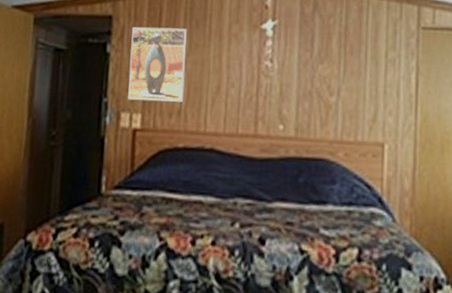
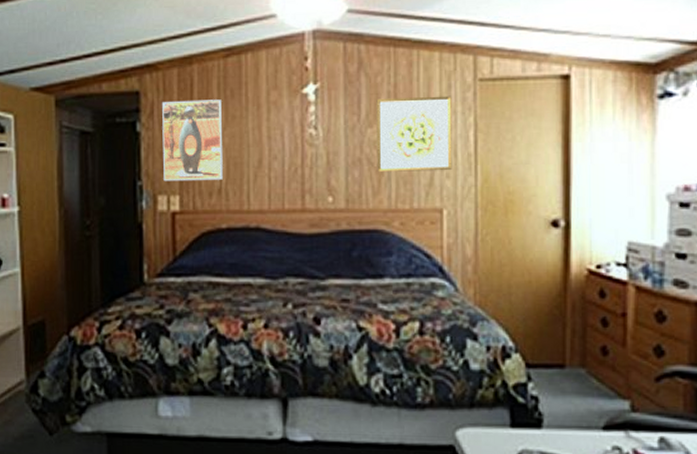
wall art: none [325,38,397,109] -> present [376,96,452,172]

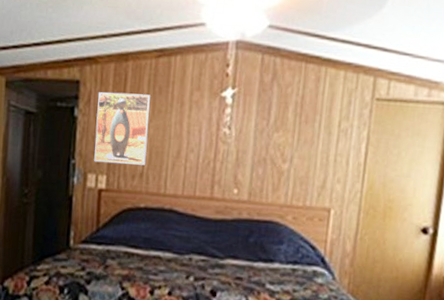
wall art: present [376,96,452,172] -> none [278,107,351,177]

